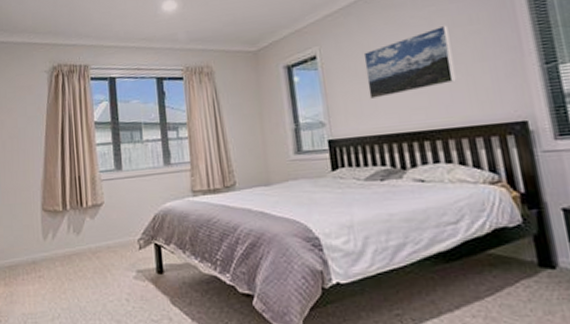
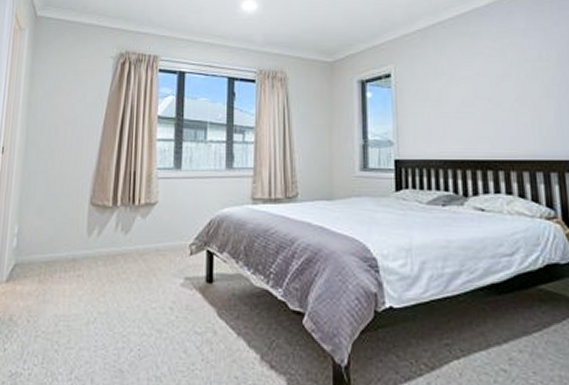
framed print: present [363,25,456,99] -> none [437,58,523,122]

